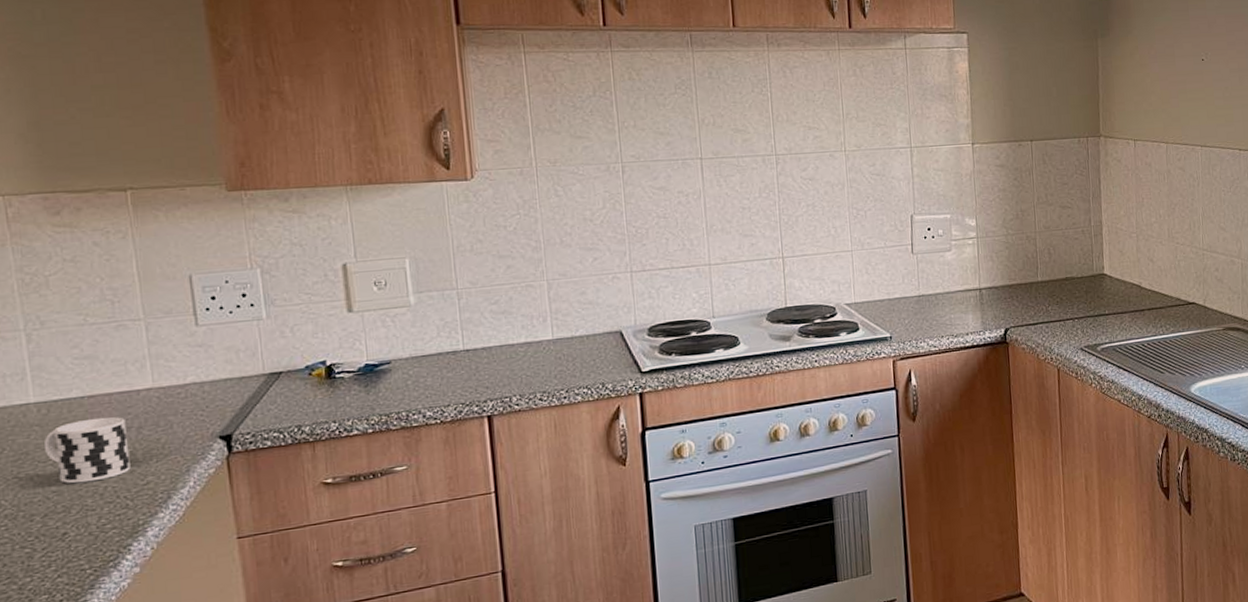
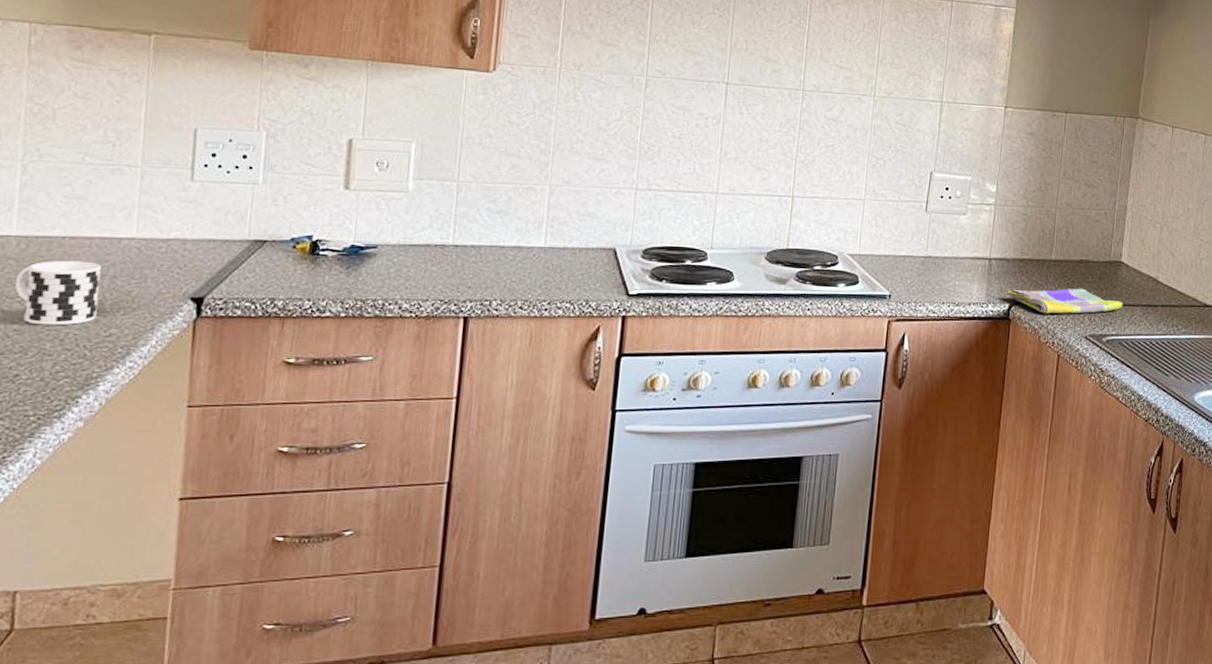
dish towel: none [1001,303,1112,333] -> present [1007,288,1123,314]

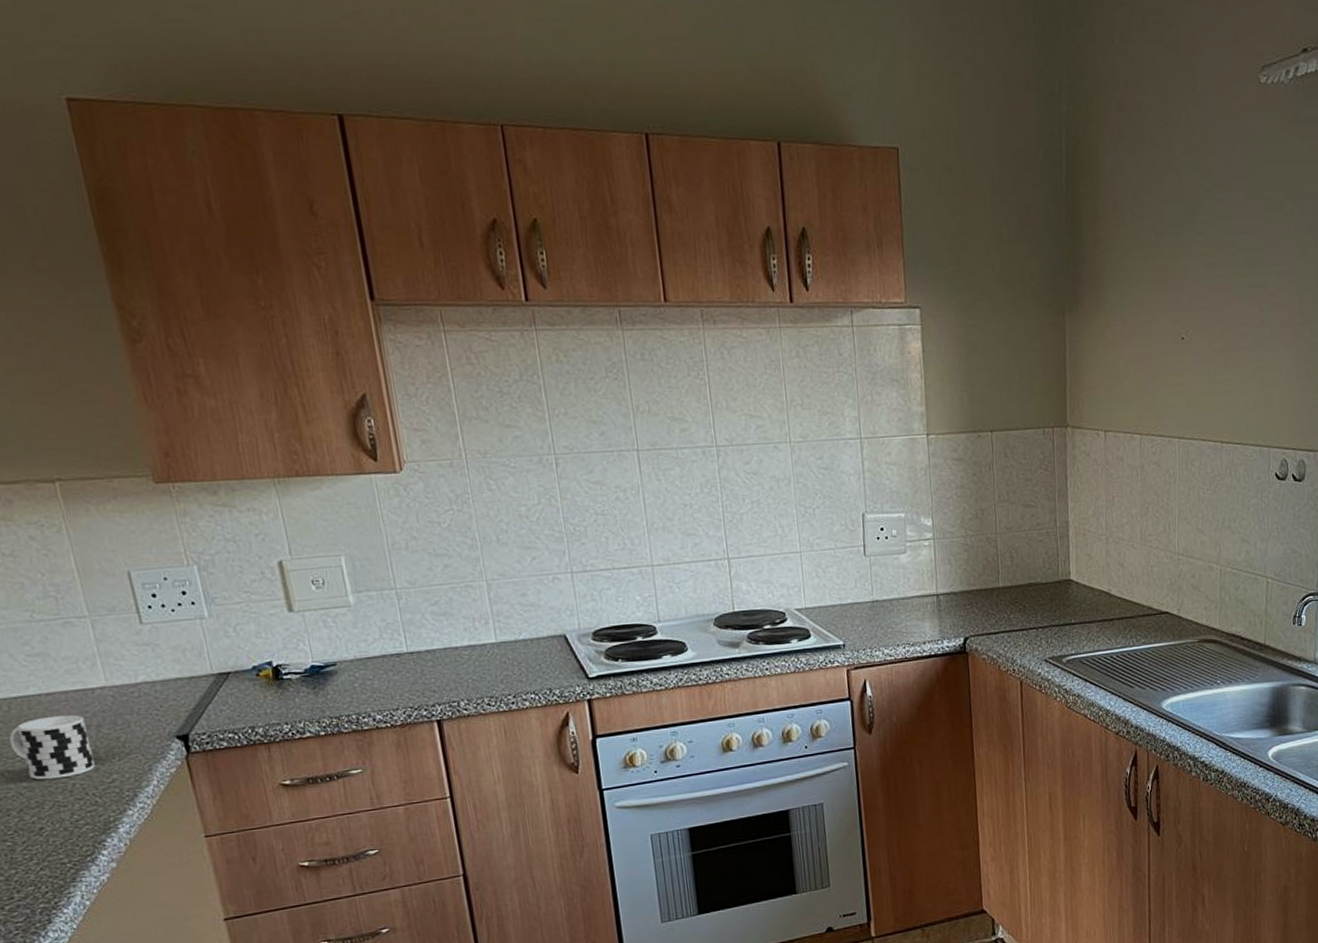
dish towel: present [1007,288,1123,314] -> none [960,611,1079,643]

